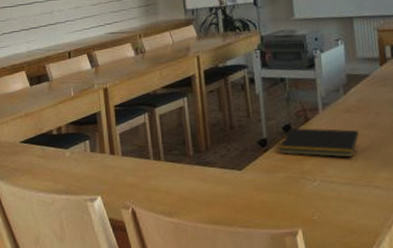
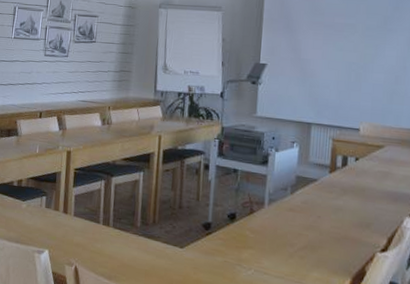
notepad: present [279,128,359,158] -> none [221,217,298,254]

